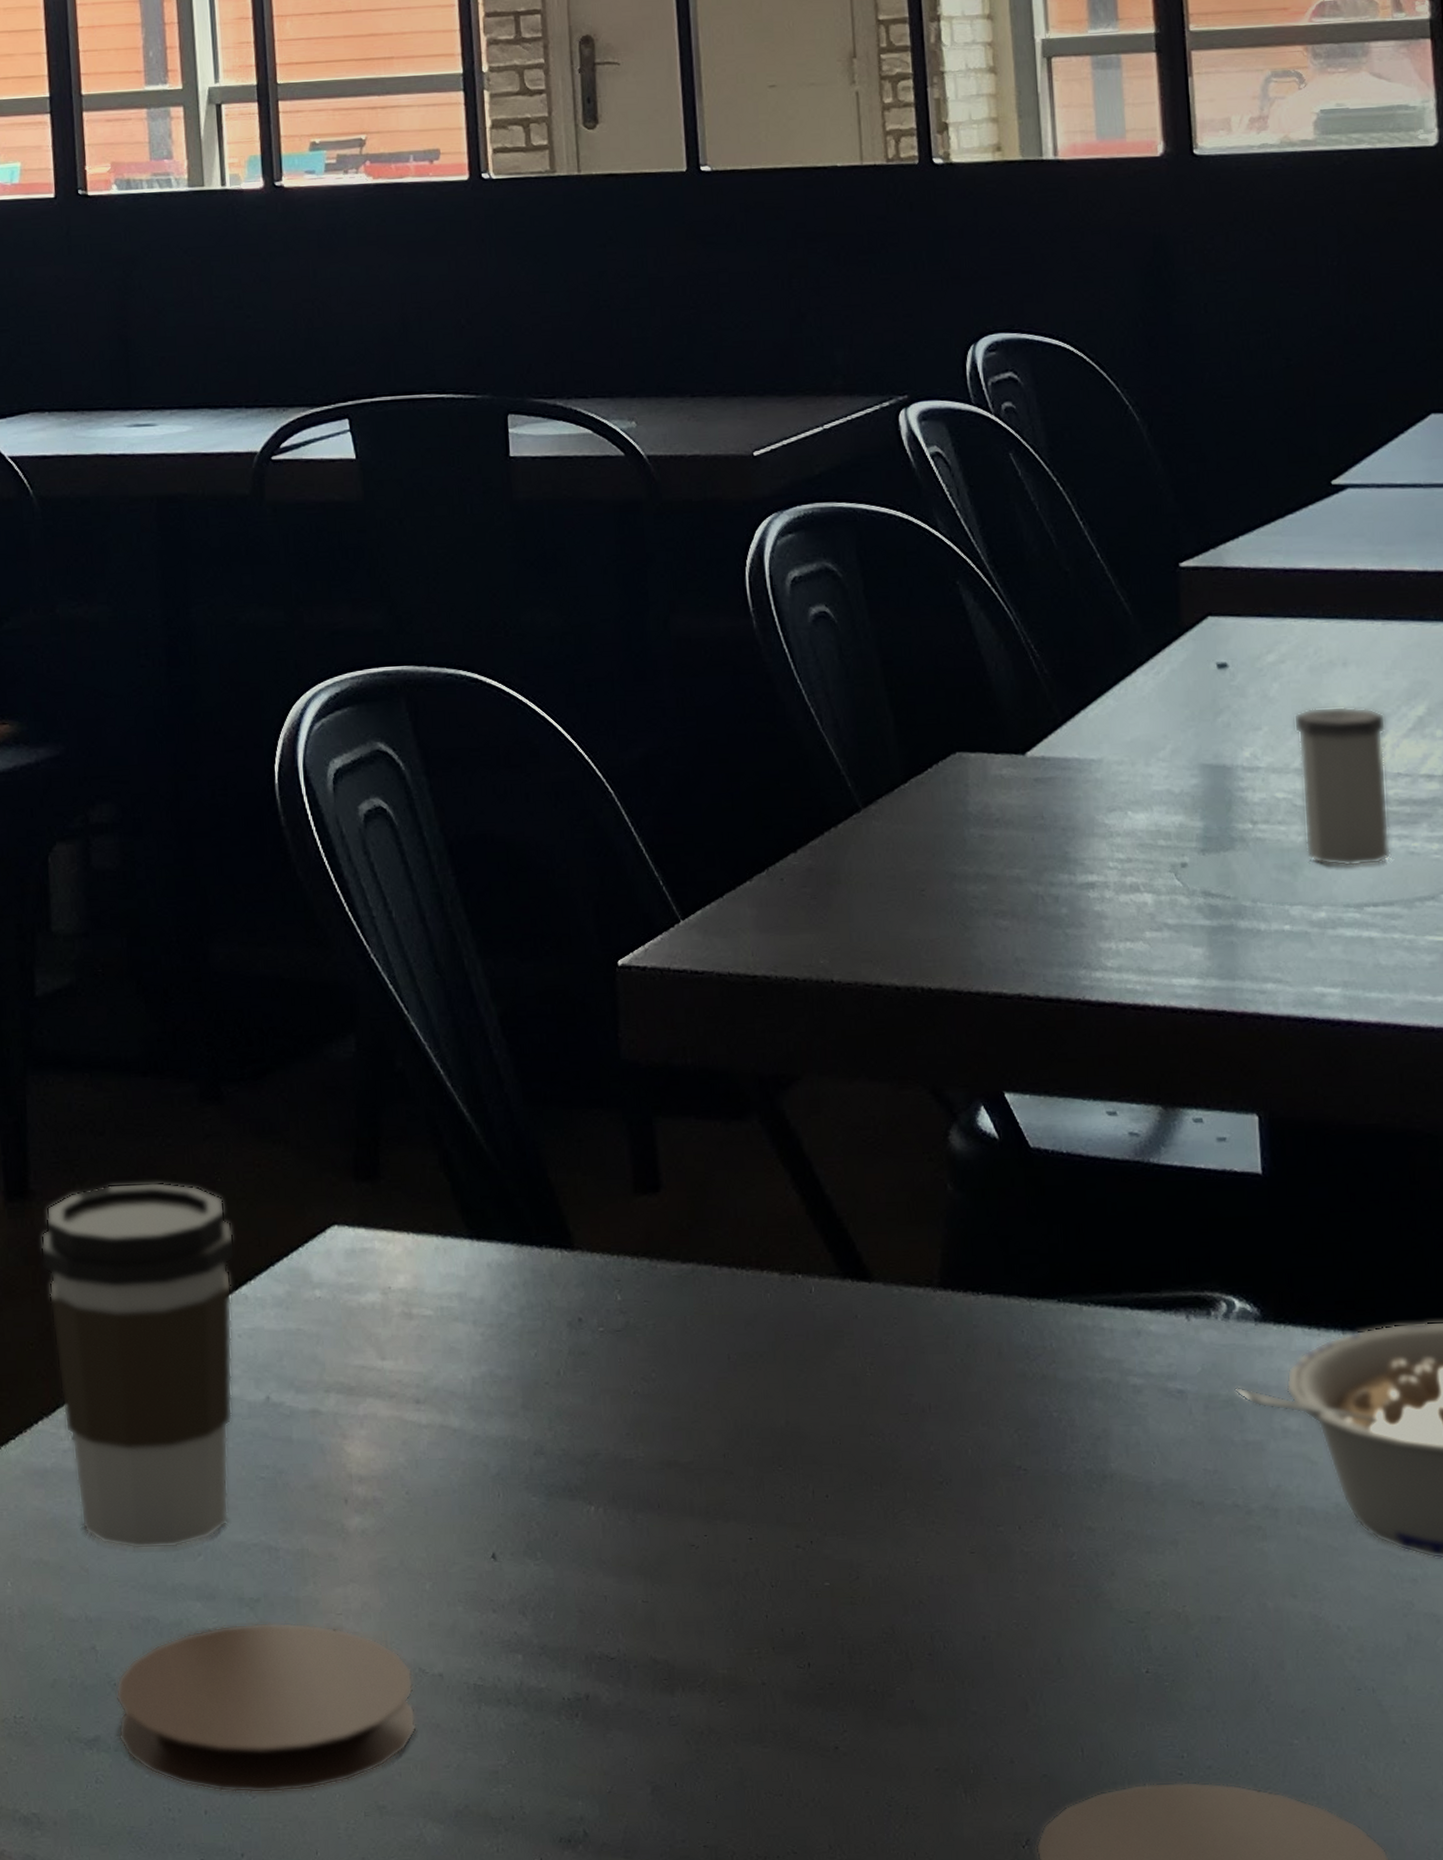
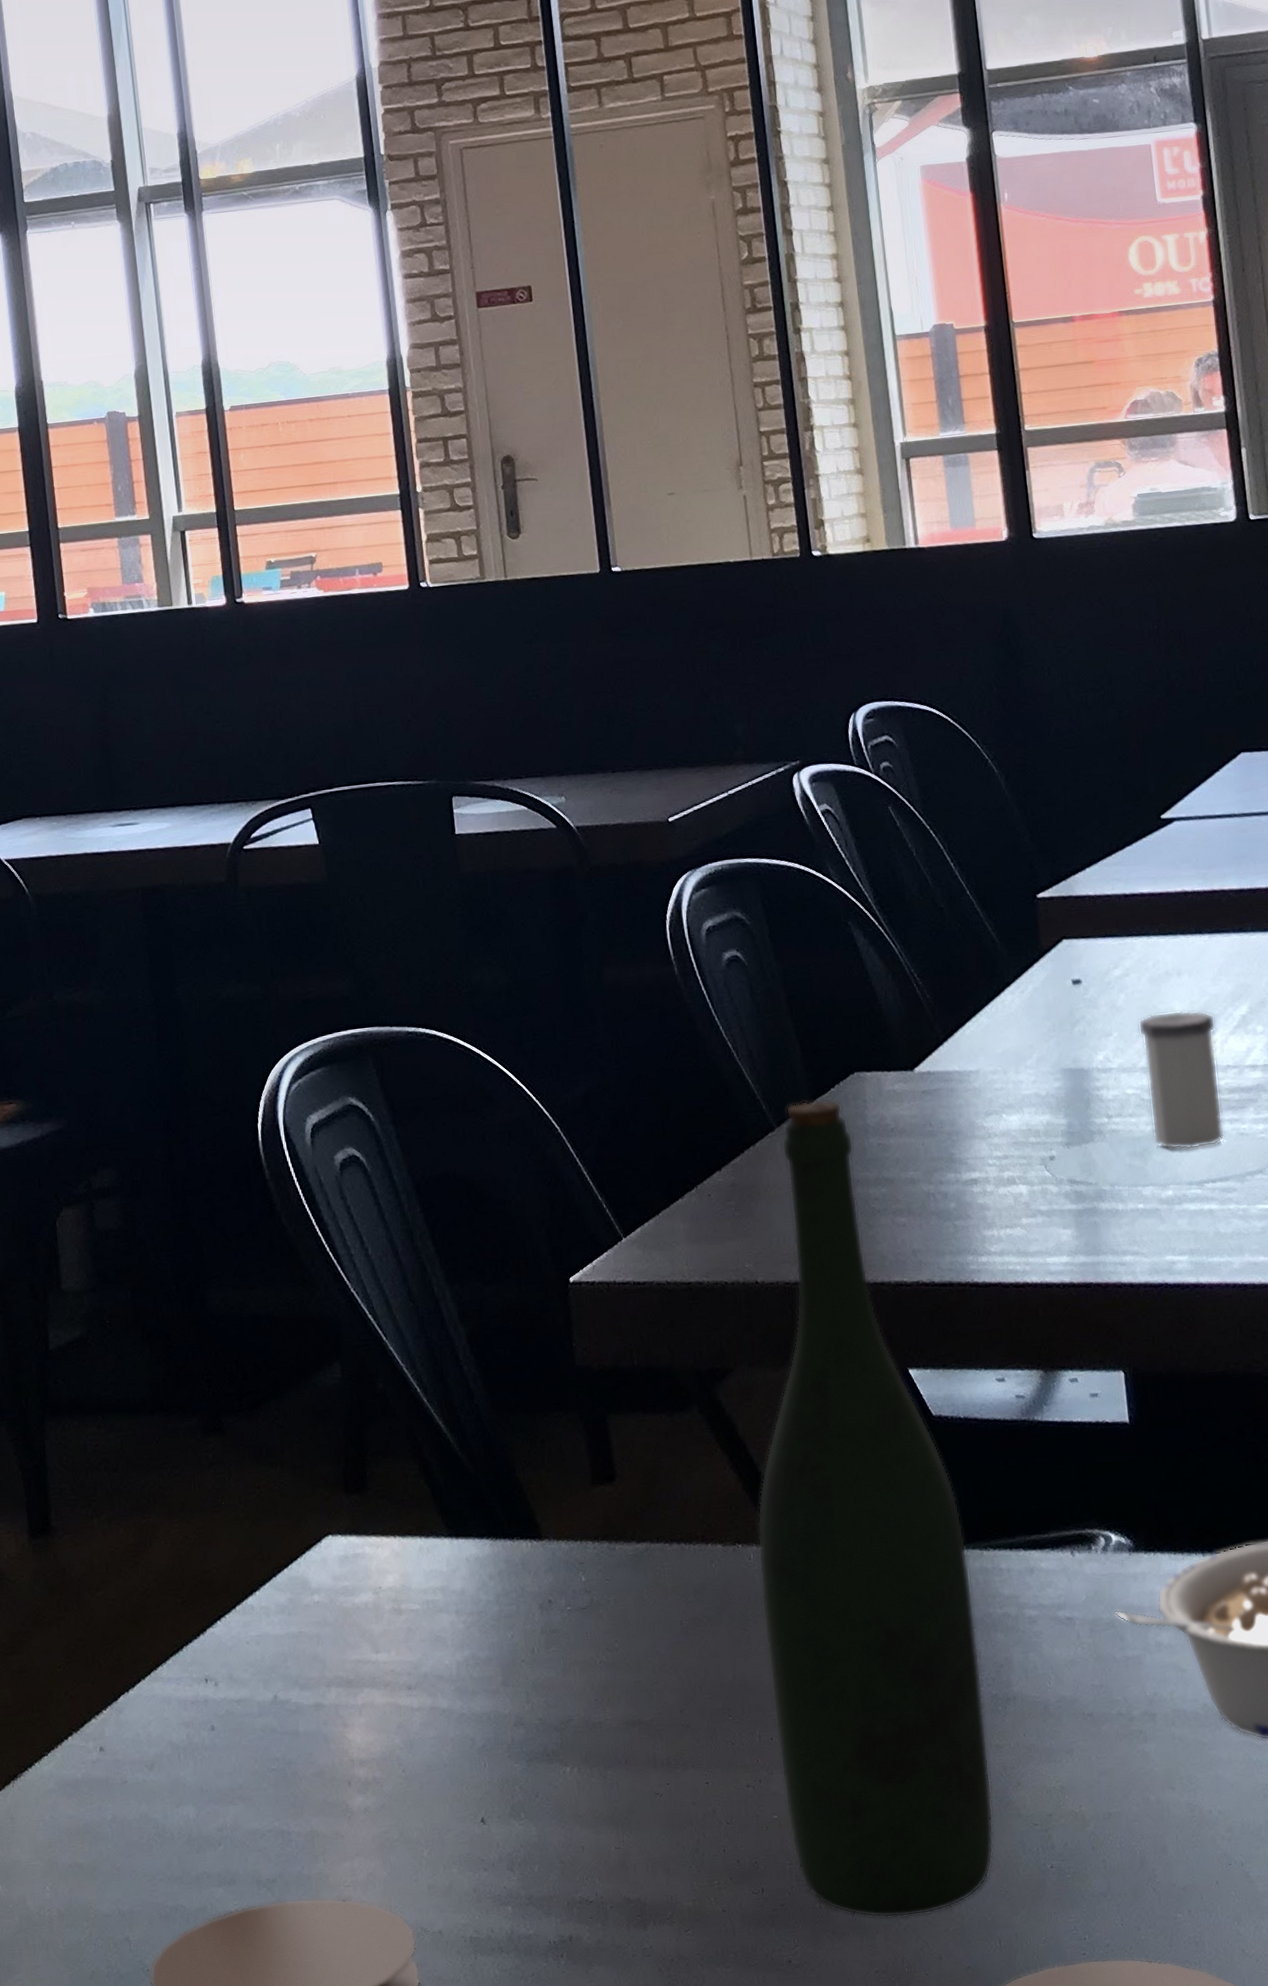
coffee cup: present [40,1182,235,1550] -> none [63,1509,245,1846]
bottle: none [820,780,1081,1712] -> present [757,1099,994,1918]

